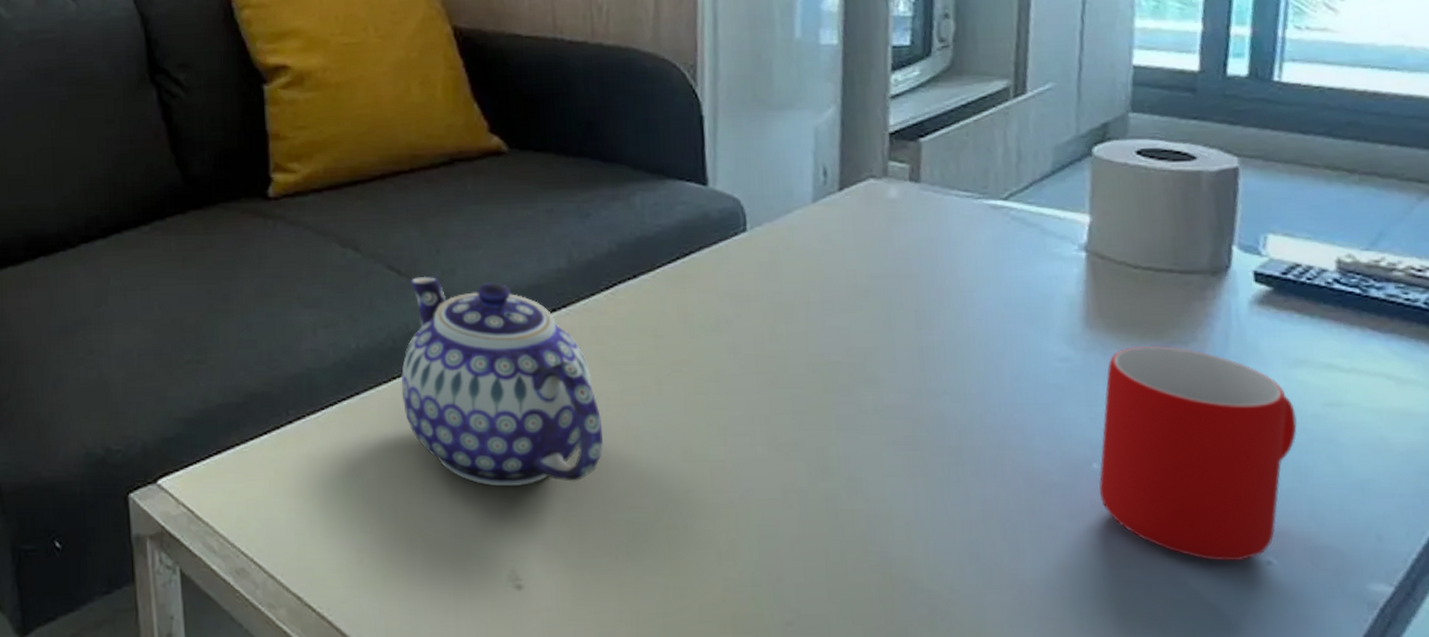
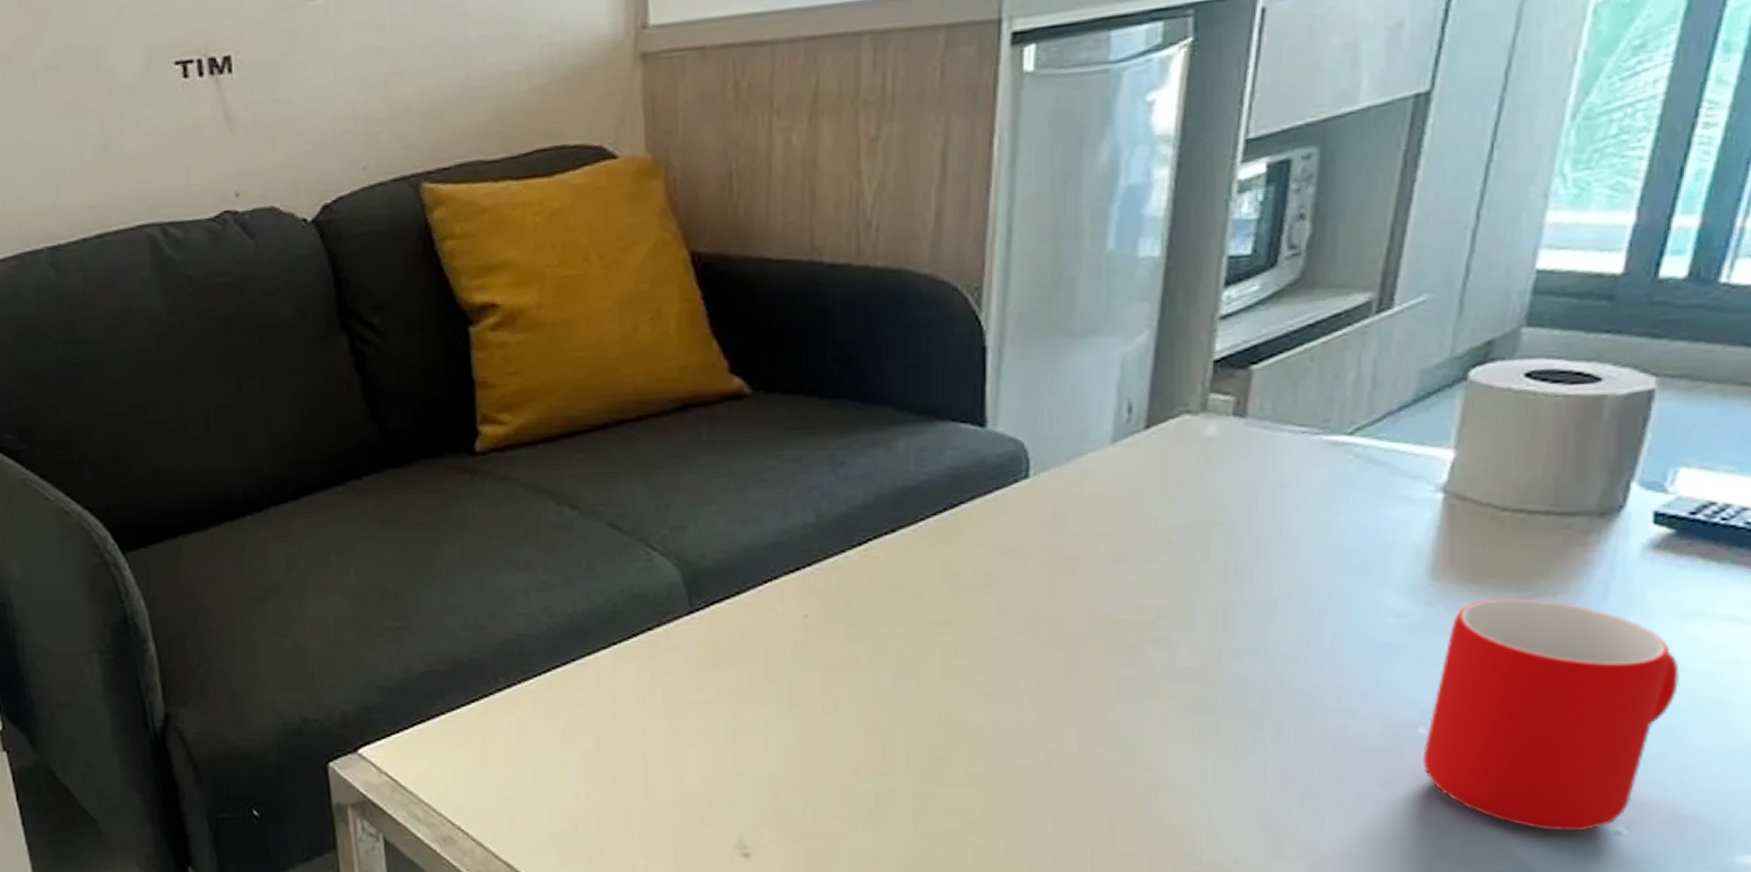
teapot: present [400,276,603,487] -> none [621,534,846,755]

